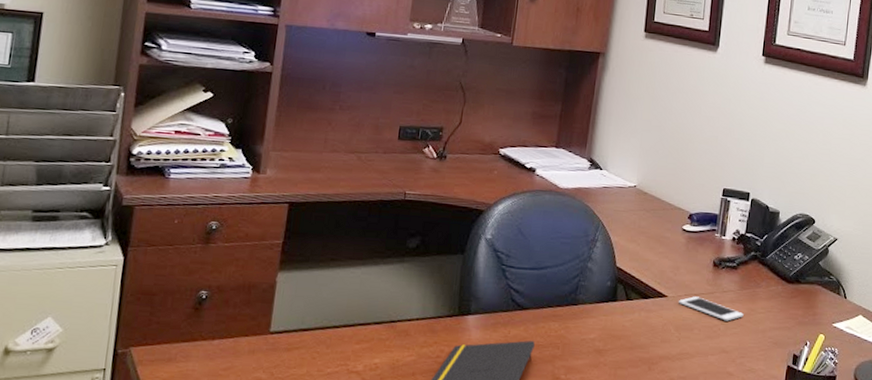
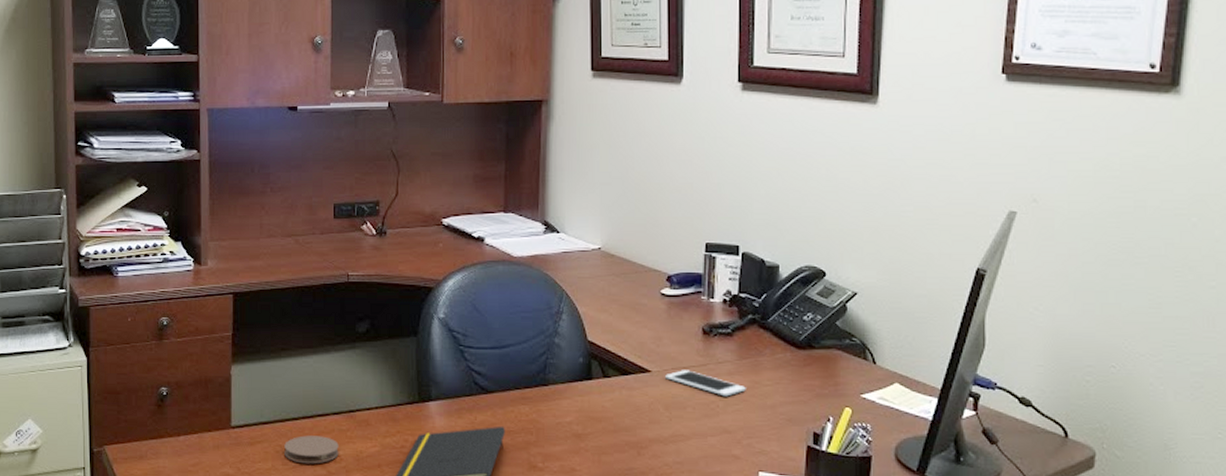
coaster: none [321,343,377,371] -> present [284,435,339,464]

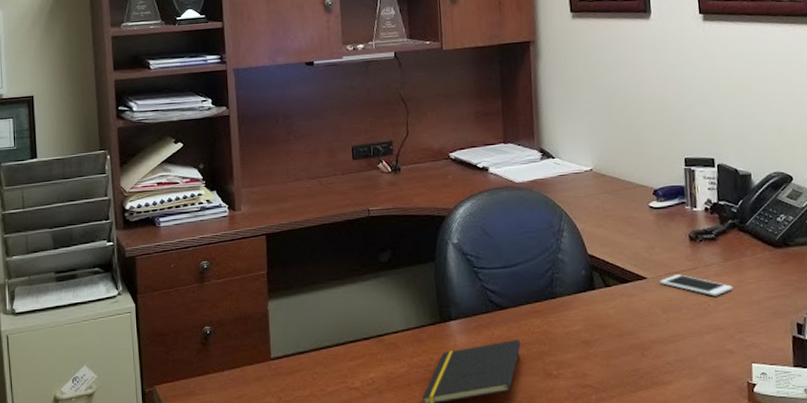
coaster: present [284,435,339,464] -> none [321,361,371,388]

